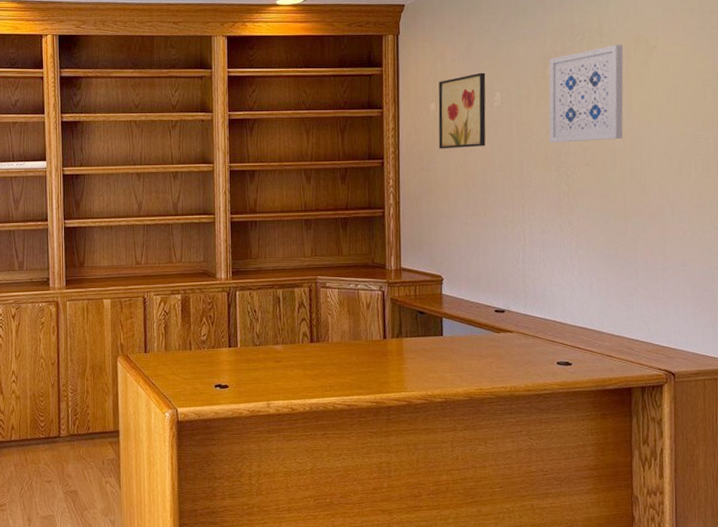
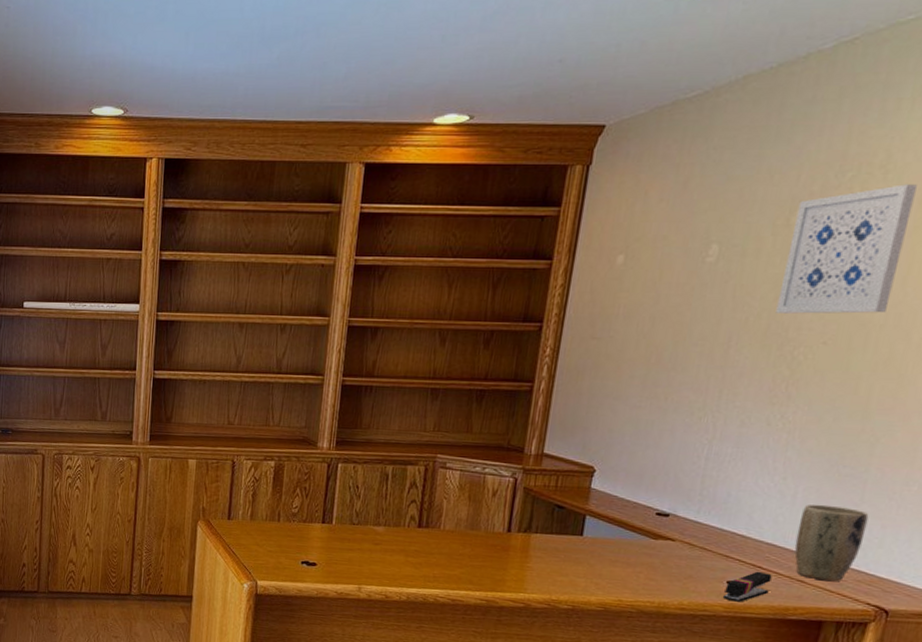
wall art: present [438,72,486,149] -> none [618,217,703,314]
stapler: none [556,351,589,379] -> present [722,571,772,602]
plant pot: none [598,291,646,354] -> present [794,504,869,582]

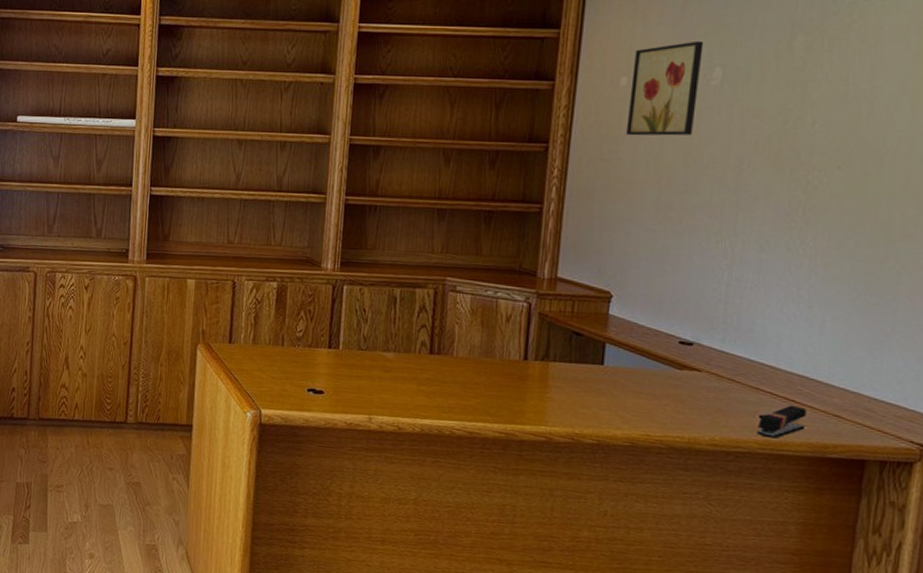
wall art: none [618,217,703,314] -> present [625,40,704,136]
wall art: present [776,184,917,314] -> none [786,11,916,138]
plant pot: present [794,504,869,582] -> none [828,334,903,417]

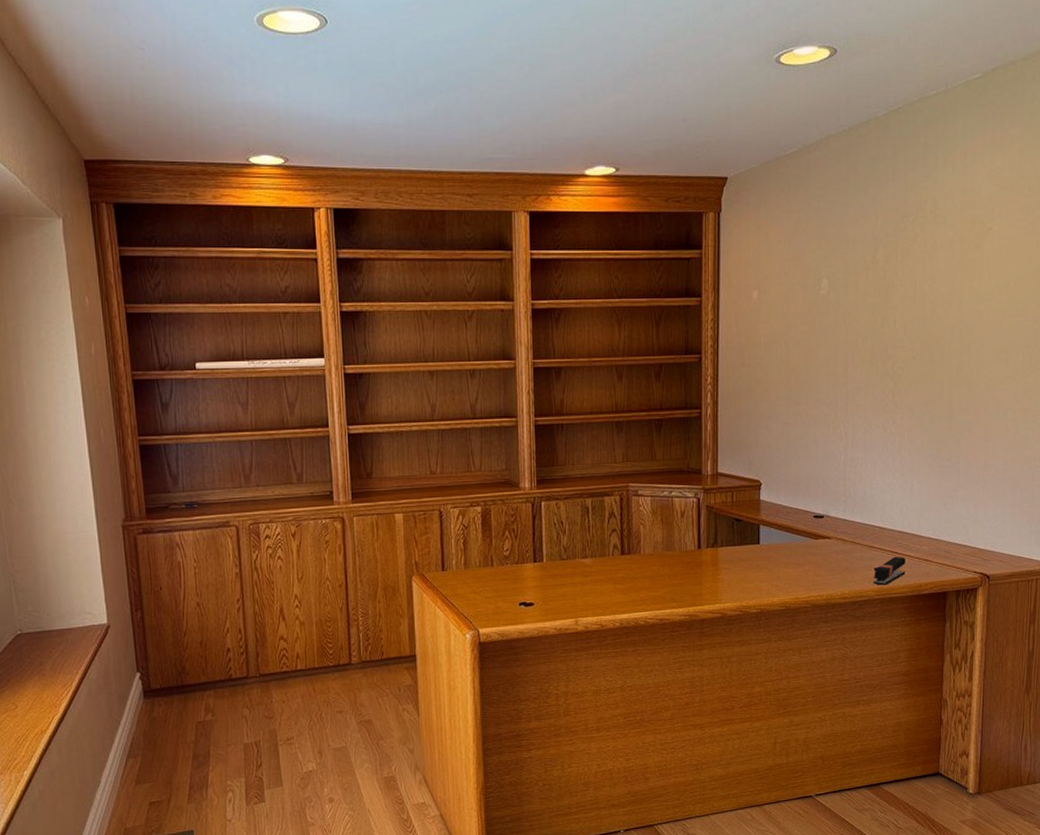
wall art: present [625,40,704,136] -> none [760,256,813,343]

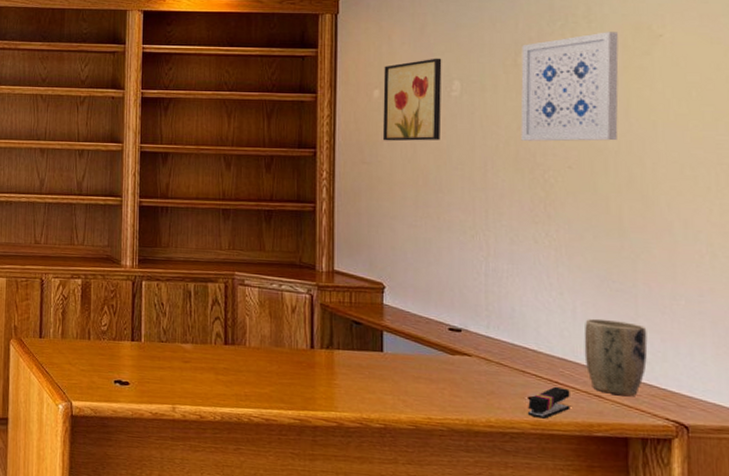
wall art: none [760,256,813,343] -> present [382,58,442,142]
wall art: none [876,226,957,335] -> present [520,32,619,142]
plant pot: none [918,493,965,558] -> present [584,318,648,397]

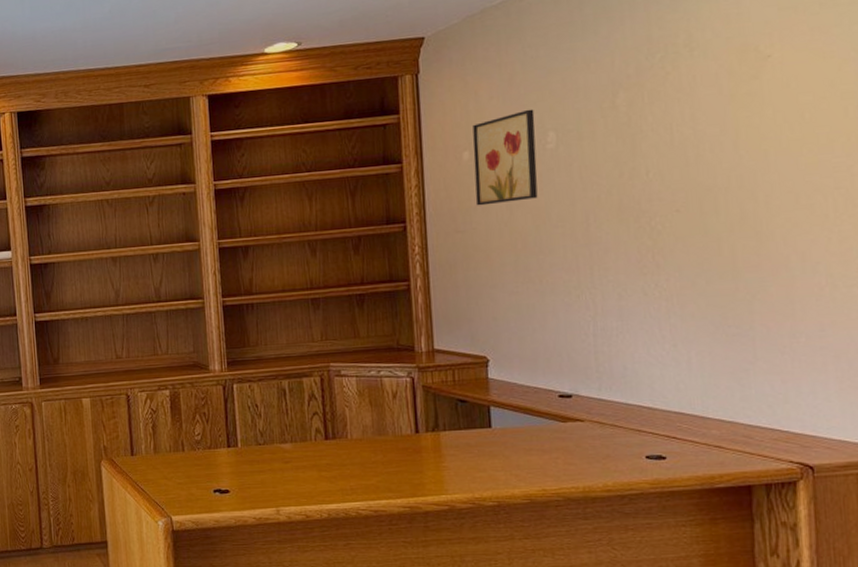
wall art: present [520,32,619,142] -> none [619,58,727,188]
stapler: present [527,386,570,419] -> none [645,441,690,476]
plant pot: present [584,318,648,397] -> none [700,366,768,444]

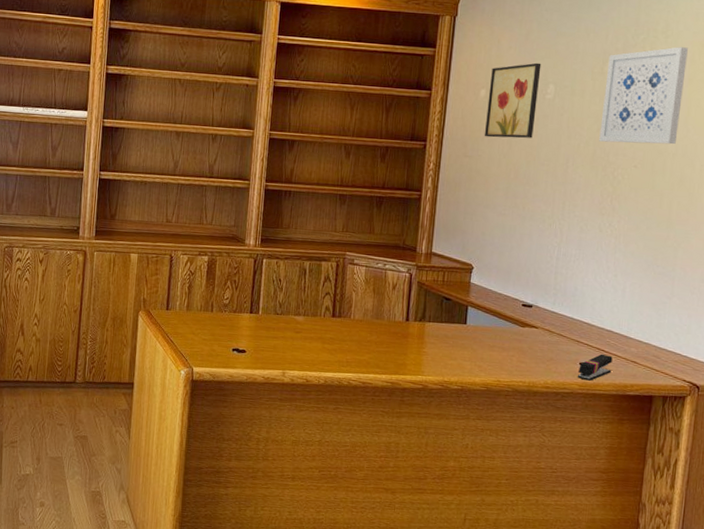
wall art: none [619,58,727,188] -> present [599,47,688,145]
stapler: none [645,441,690,476] -> present [577,353,613,381]

